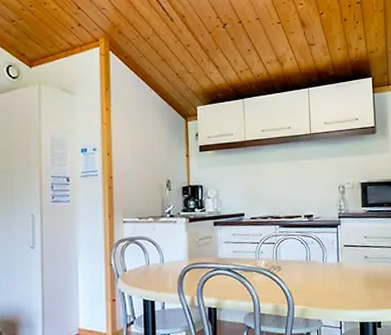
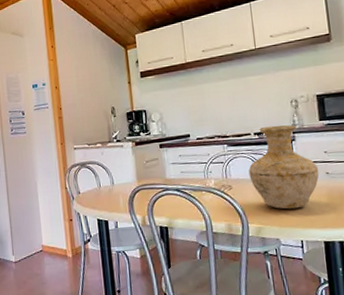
vase: none [297,209,359,291] -> present [248,125,319,210]

